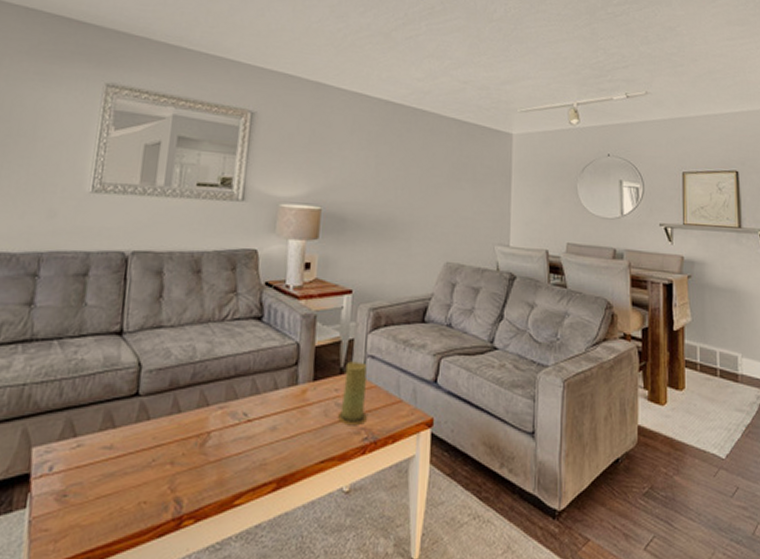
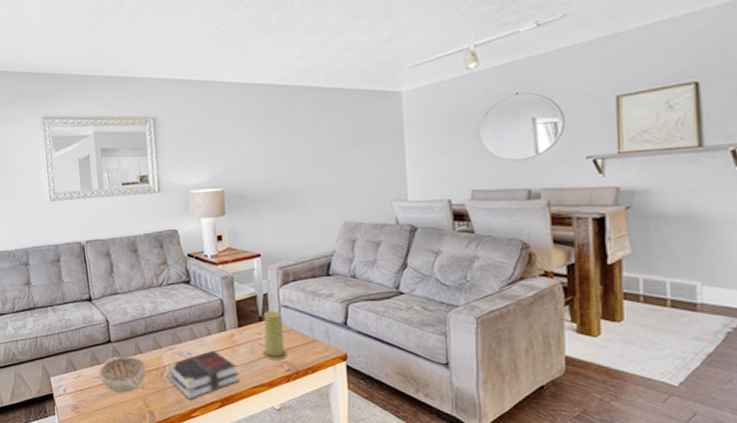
decorative bowl: none [110,417,185,471] -> present [98,357,147,393]
book: none [209,410,306,480] -> present [167,350,240,400]

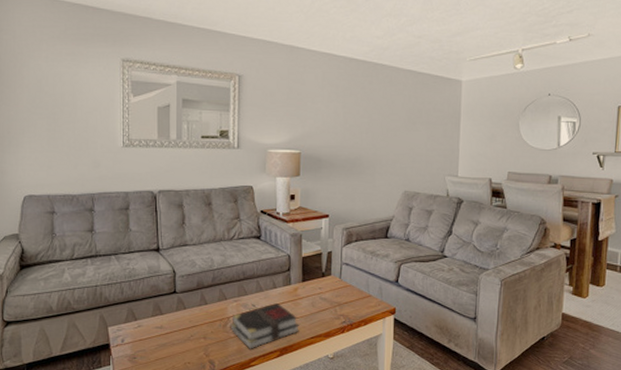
decorative bowl: present [98,357,147,393] -> none [161,307,211,343]
candle: present [262,311,287,361] -> none [321,267,344,313]

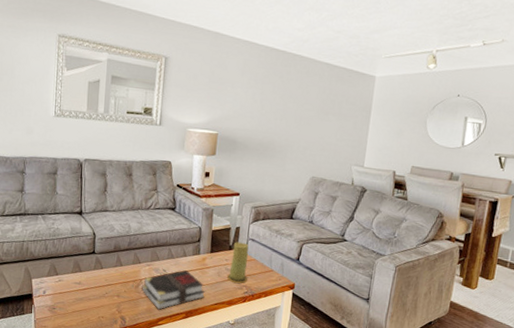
candle: none [321,267,344,313] -> present [226,242,249,284]

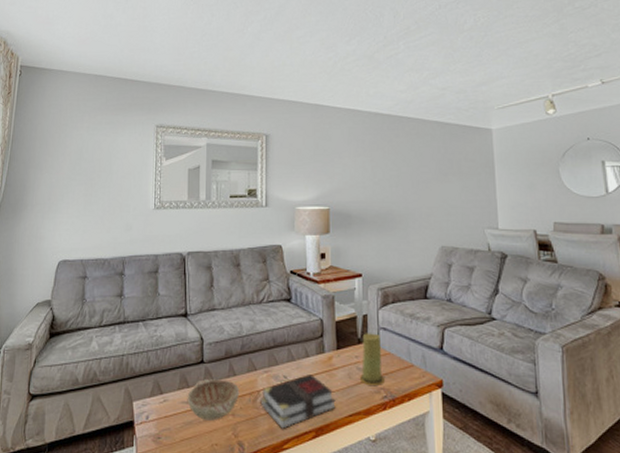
decorative bowl: none [79,266,125,299] -> present [187,379,240,421]

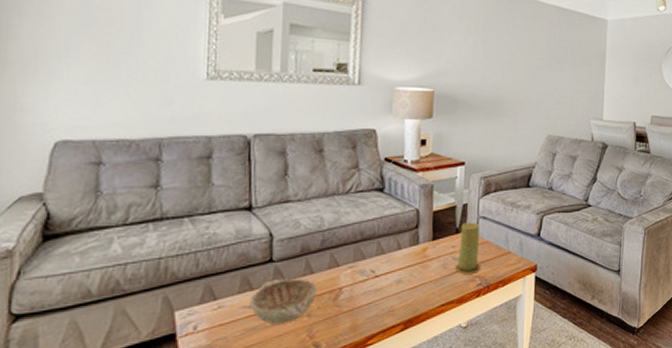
book: present [260,373,336,429] -> none [342,266,428,325]

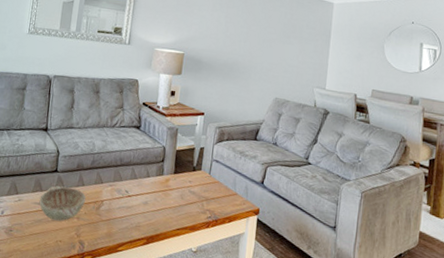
candle: present [454,222,480,275] -> none [189,163,213,208]

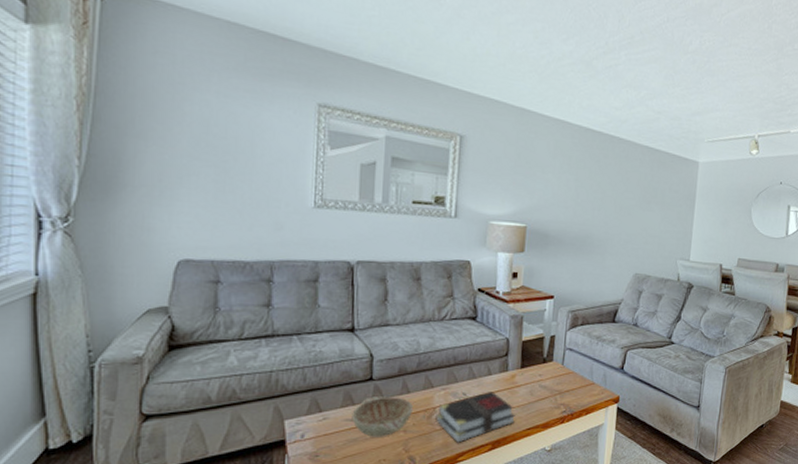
book: none [102,191,167,234] -> present [435,390,515,443]

